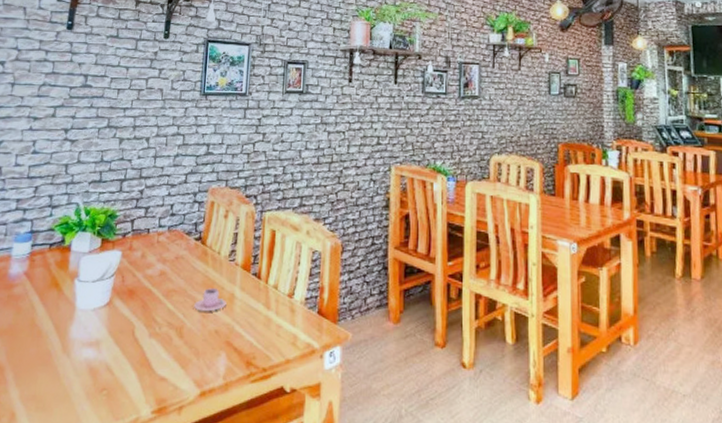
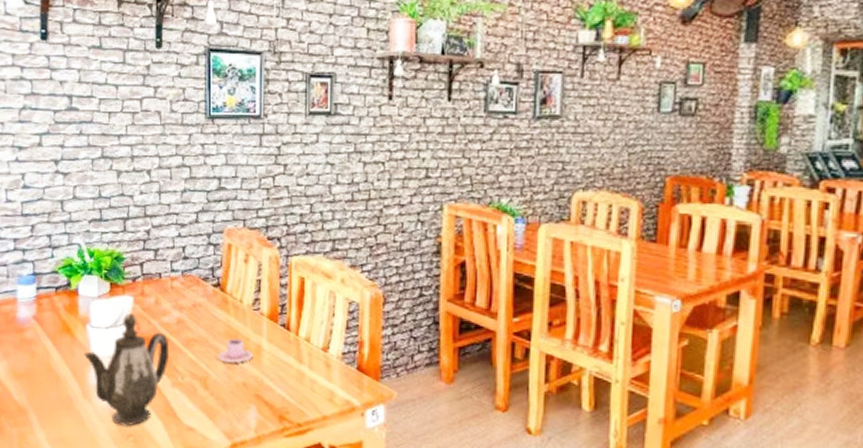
teapot: none [69,267,151,380] -> present [84,314,170,426]

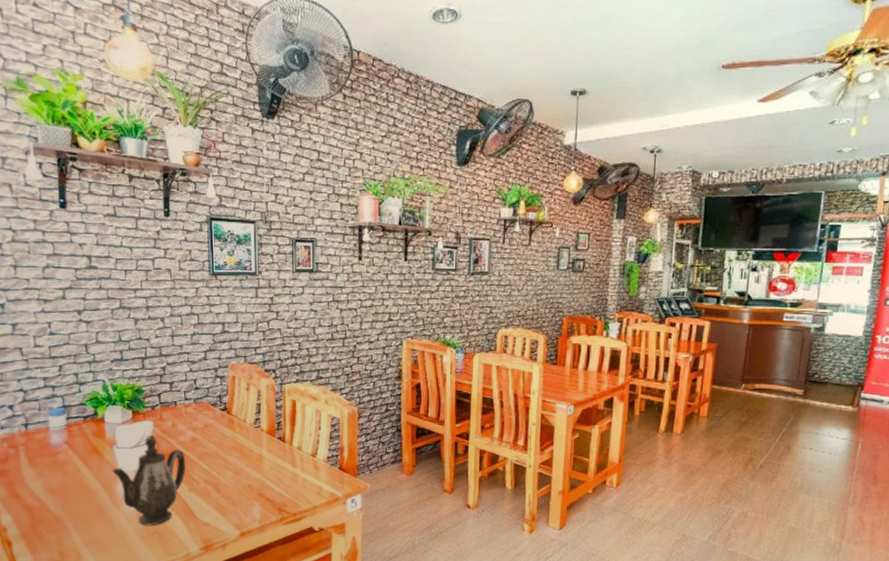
teacup: present [218,338,253,363] -> none [227,451,256,470]

